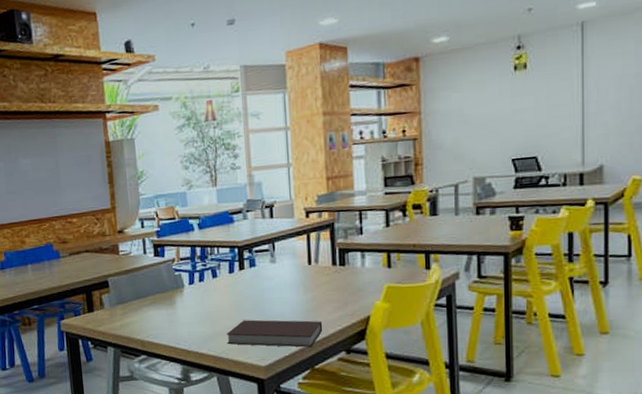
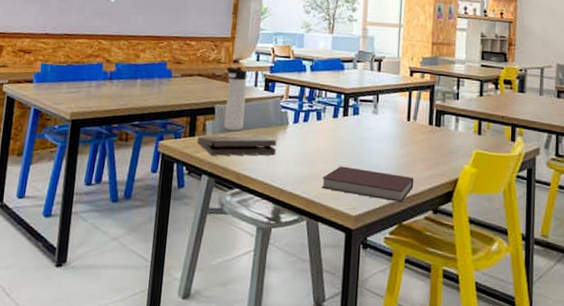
pizza box: none [97,302,177,327] -> present [197,136,277,156]
thermos bottle: none [112,237,140,301] -> present [224,66,247,131]

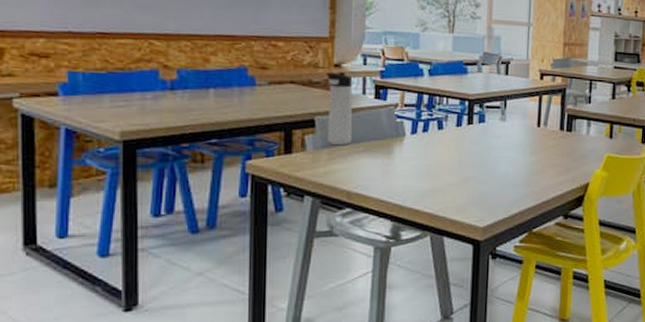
pizza box: present [197,136,277,156] -> none [296,150,393,174]
notebook: present [322,166,414,202] -> none [446,177,545,210]

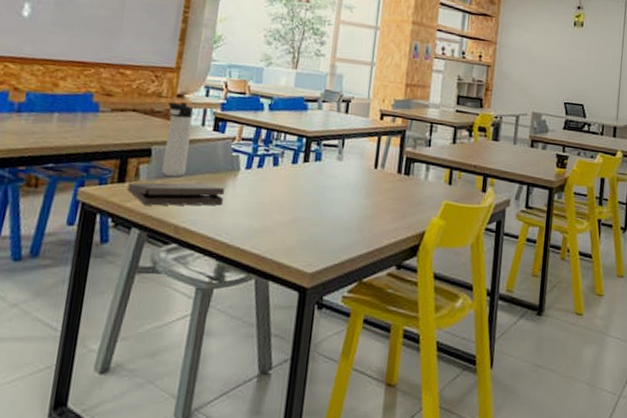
pizza box: none [296,150,393,174] -> present [128,182,225,206]

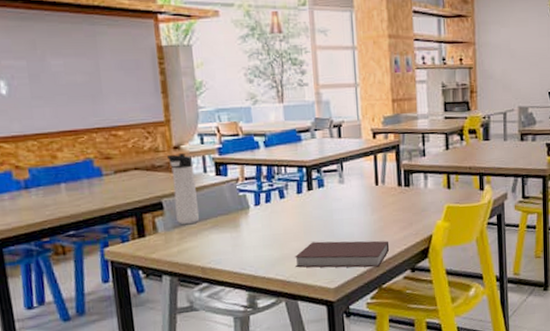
pizza box: present [128,182,225,206] -> none [149,225,241,254]
notebook: none [274,218,379,257] -> present [295,240,390,268]

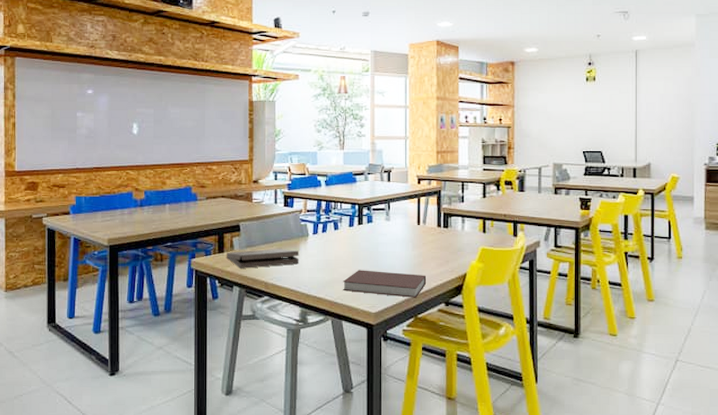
pizza box: none [149,225,241,254] -> present [227,248,299,268]
thermos bottle: present [166,153,200,224] -> none [247,187,268,245]

